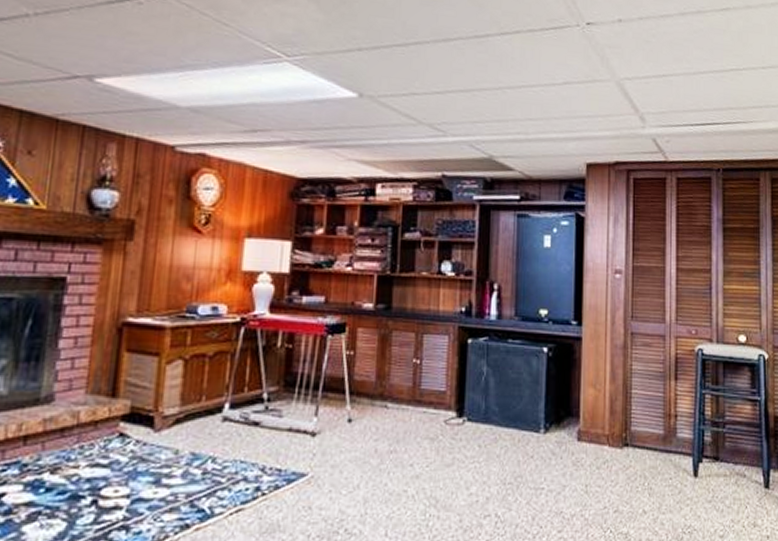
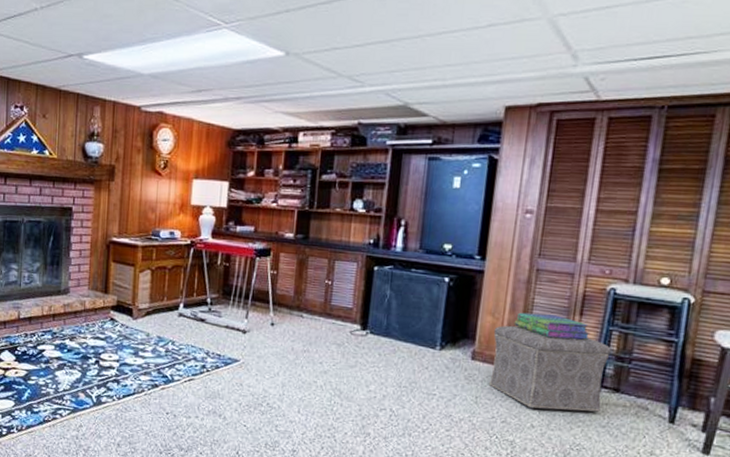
ottoman: none [597,397,706,492] -> present [489,325,611,412]
stack of books: none [615,381,685,408] -> present [514,312,589,340]

